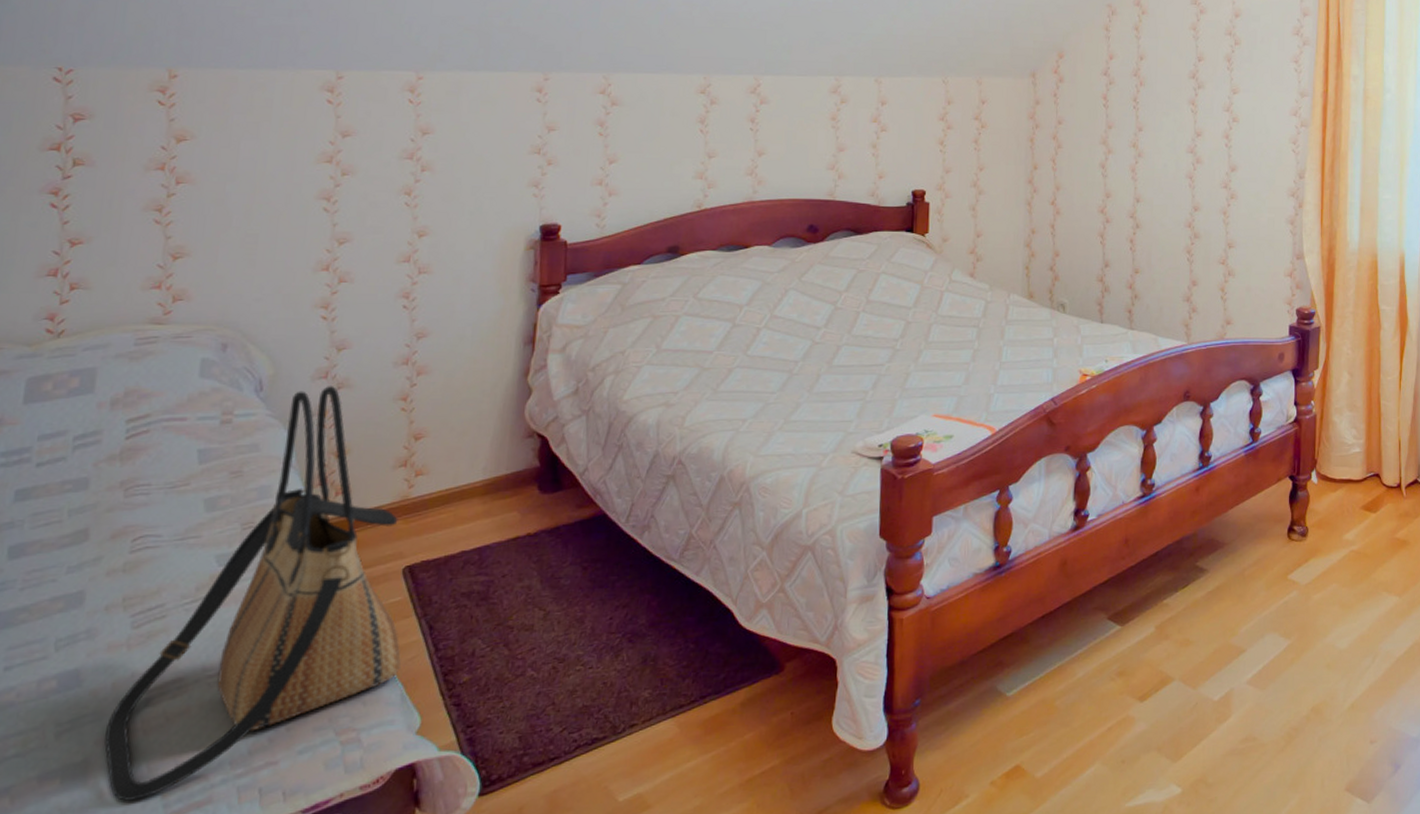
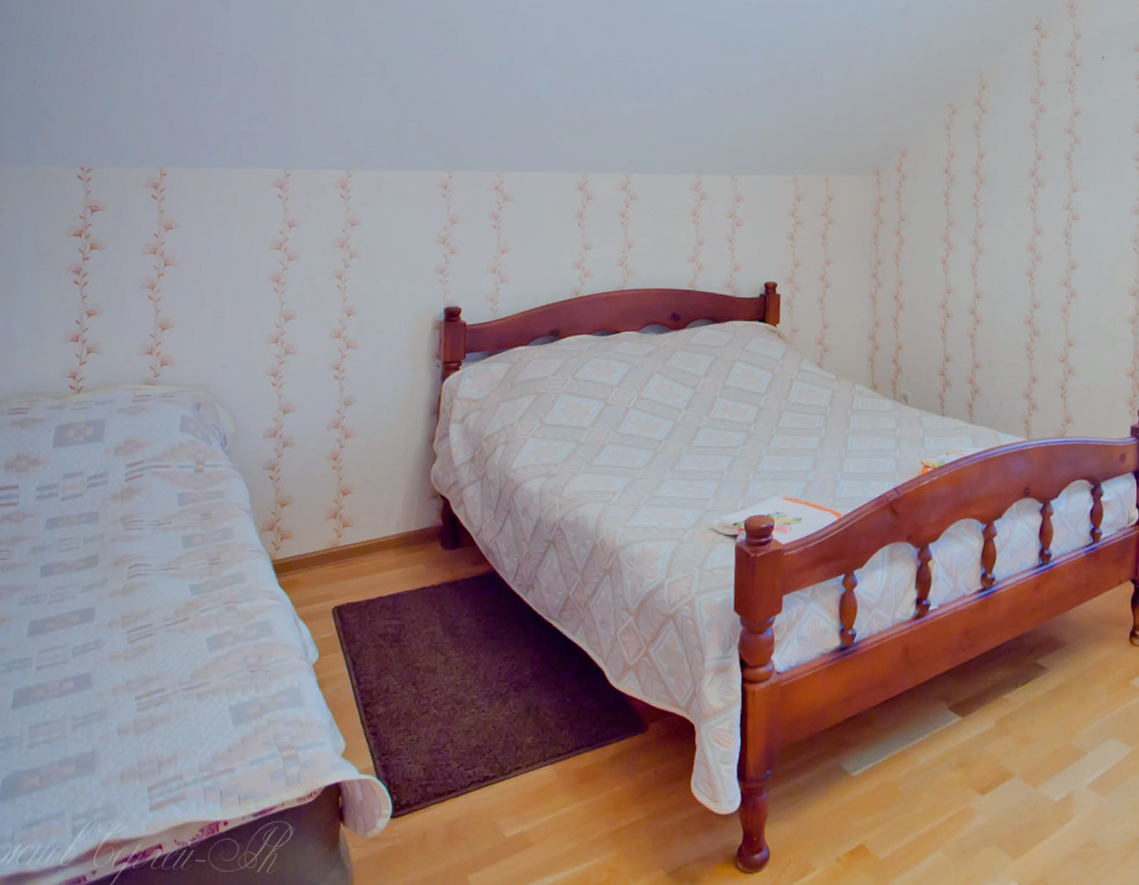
tote bag: present [105,386,402,801] -> none [107,444,331,790]

